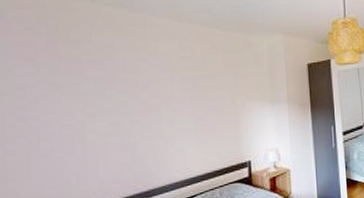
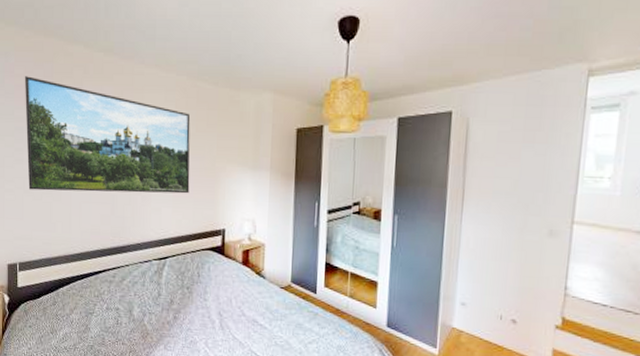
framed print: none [23,33,212,147] -> present [24,76,191,194]

